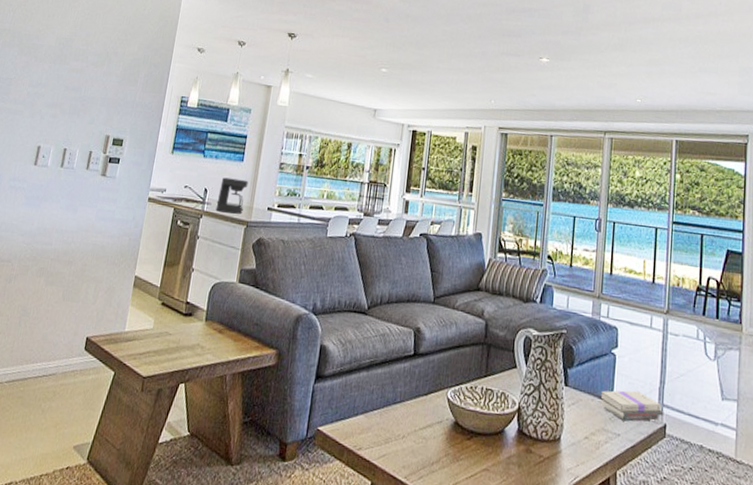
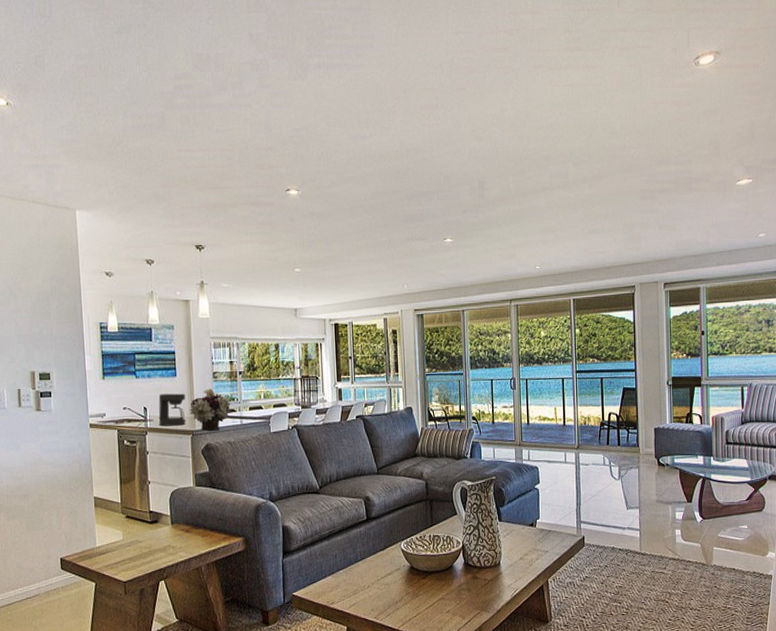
flower arrangement: none [248,179,292,225] -> present [189,388,231,430]
books: present [600,390,664,422] -> none [529,514,582,540]

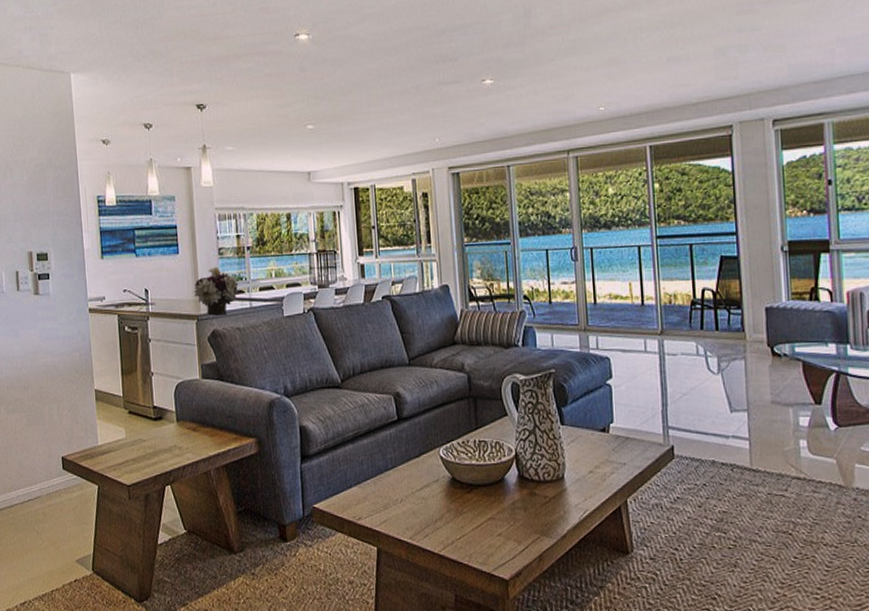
coffee maker: present [158,393,186,426] -> none [160,272,190,311]

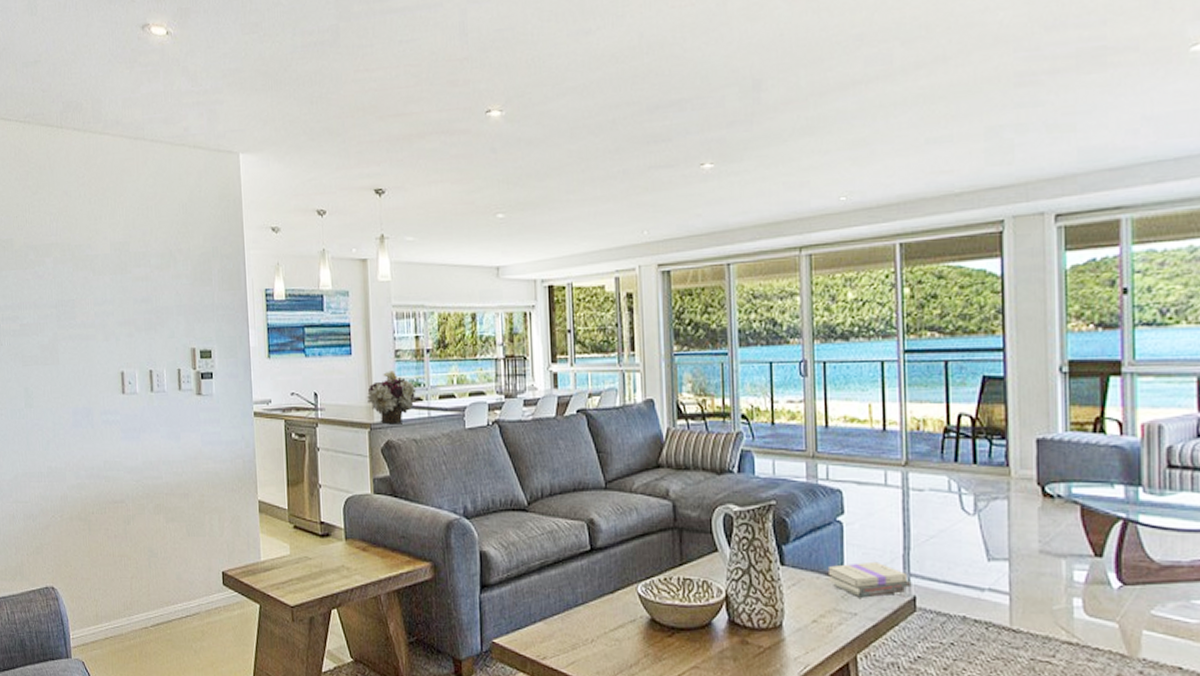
books: none [600,417,670,450] -> present [827,561,912,598]

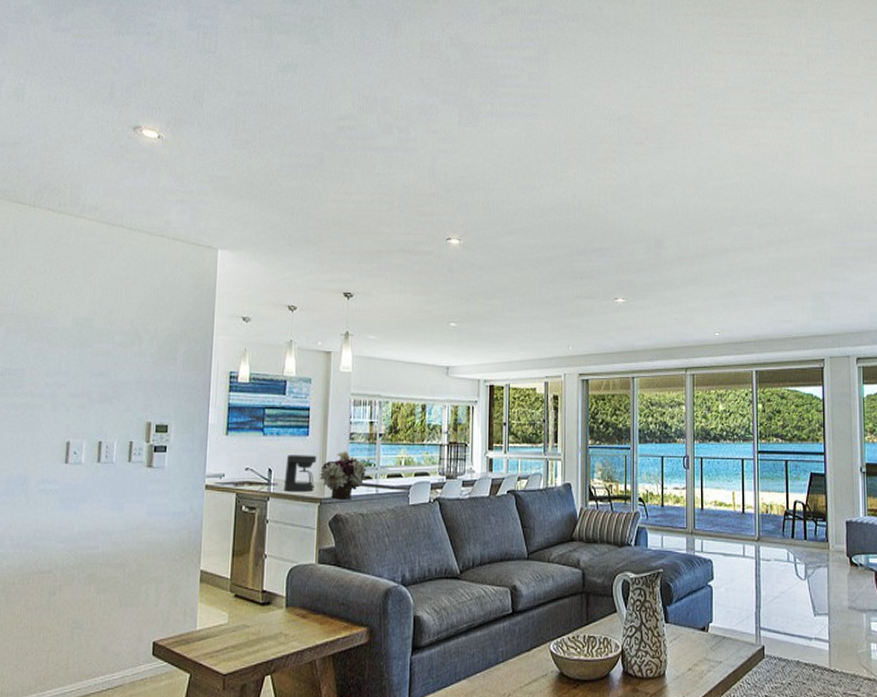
coffee maker: none [331,376,363,417] -> present [283,455,317,492]
books: present [827,561,912,598] -> none [700,618,762,649]

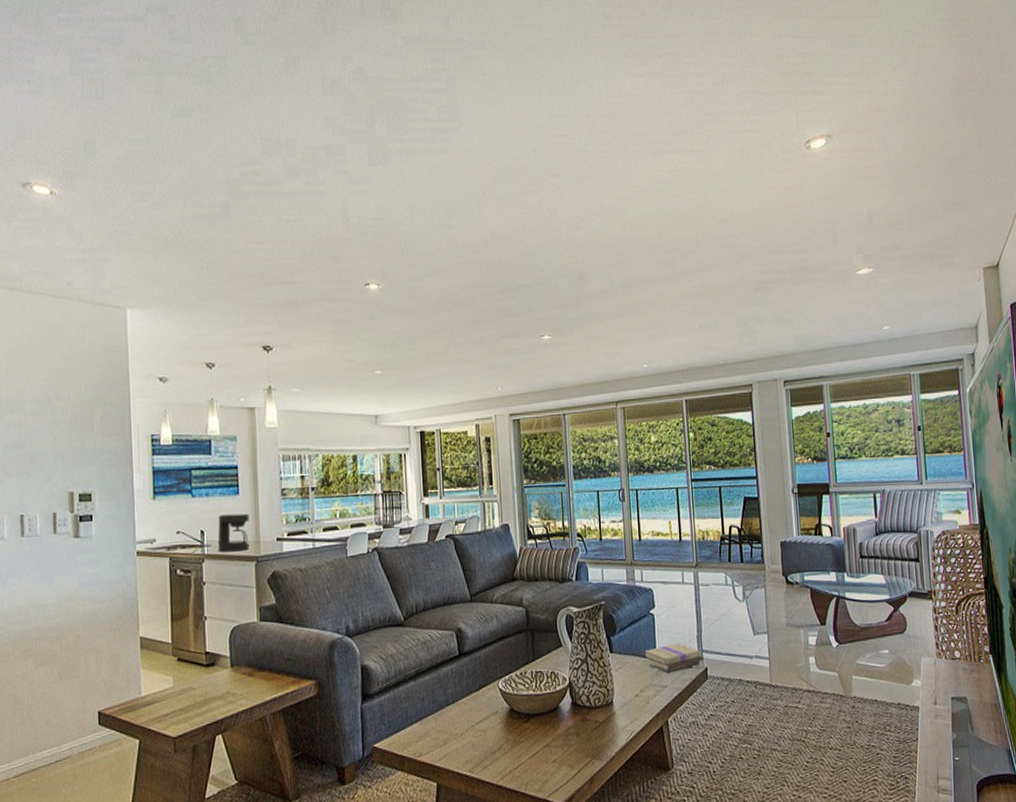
flower arrangement: present [319,451,367,499] -> none [253,507,302,556]
books: none [700,618,762,649] -> present [644,643,704,673]

